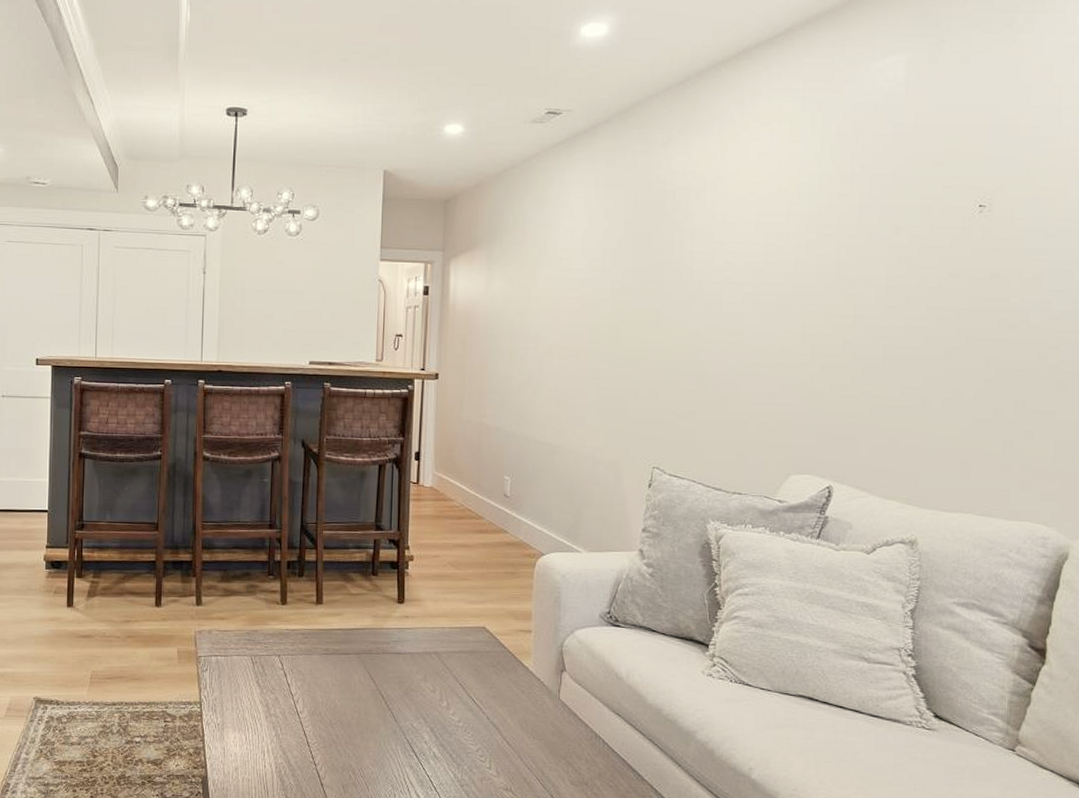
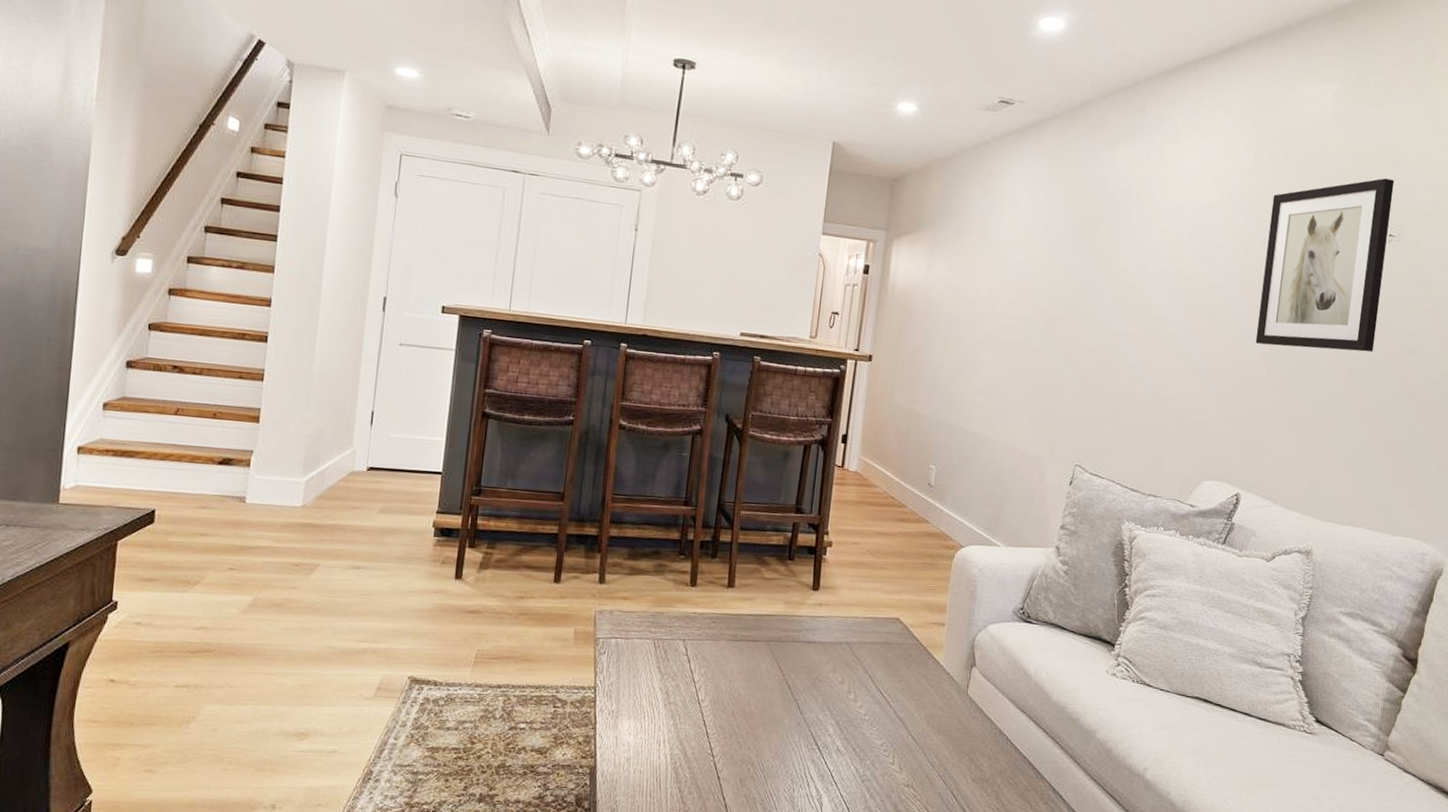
wall art: none [837,147,981,332] -> present [1255,178,1395,353]

